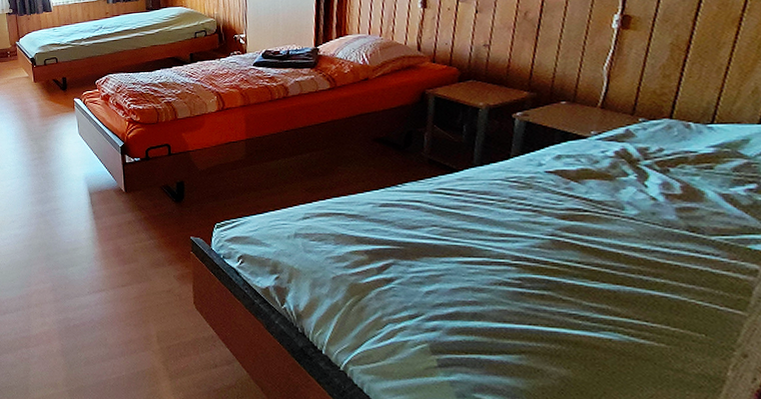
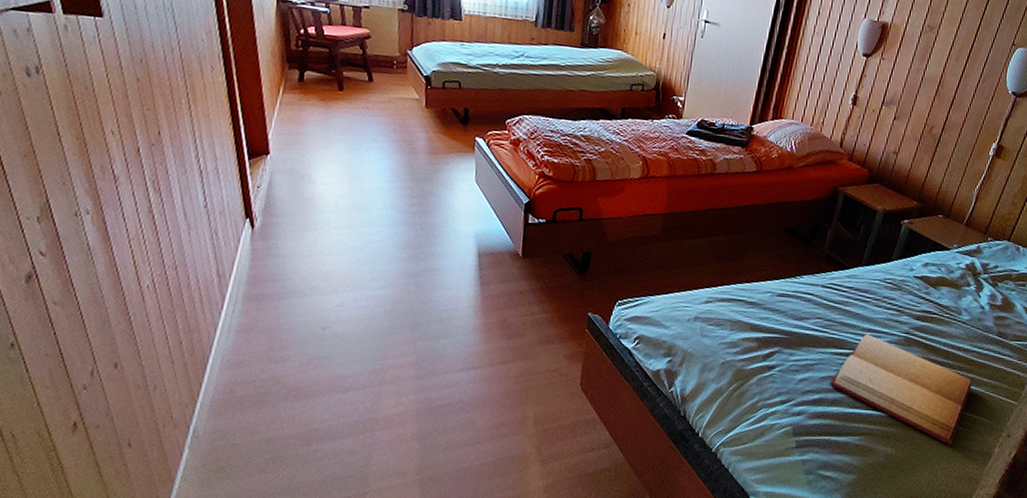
bible: none [465,239,666,368] -> present [830,334,972,446]

